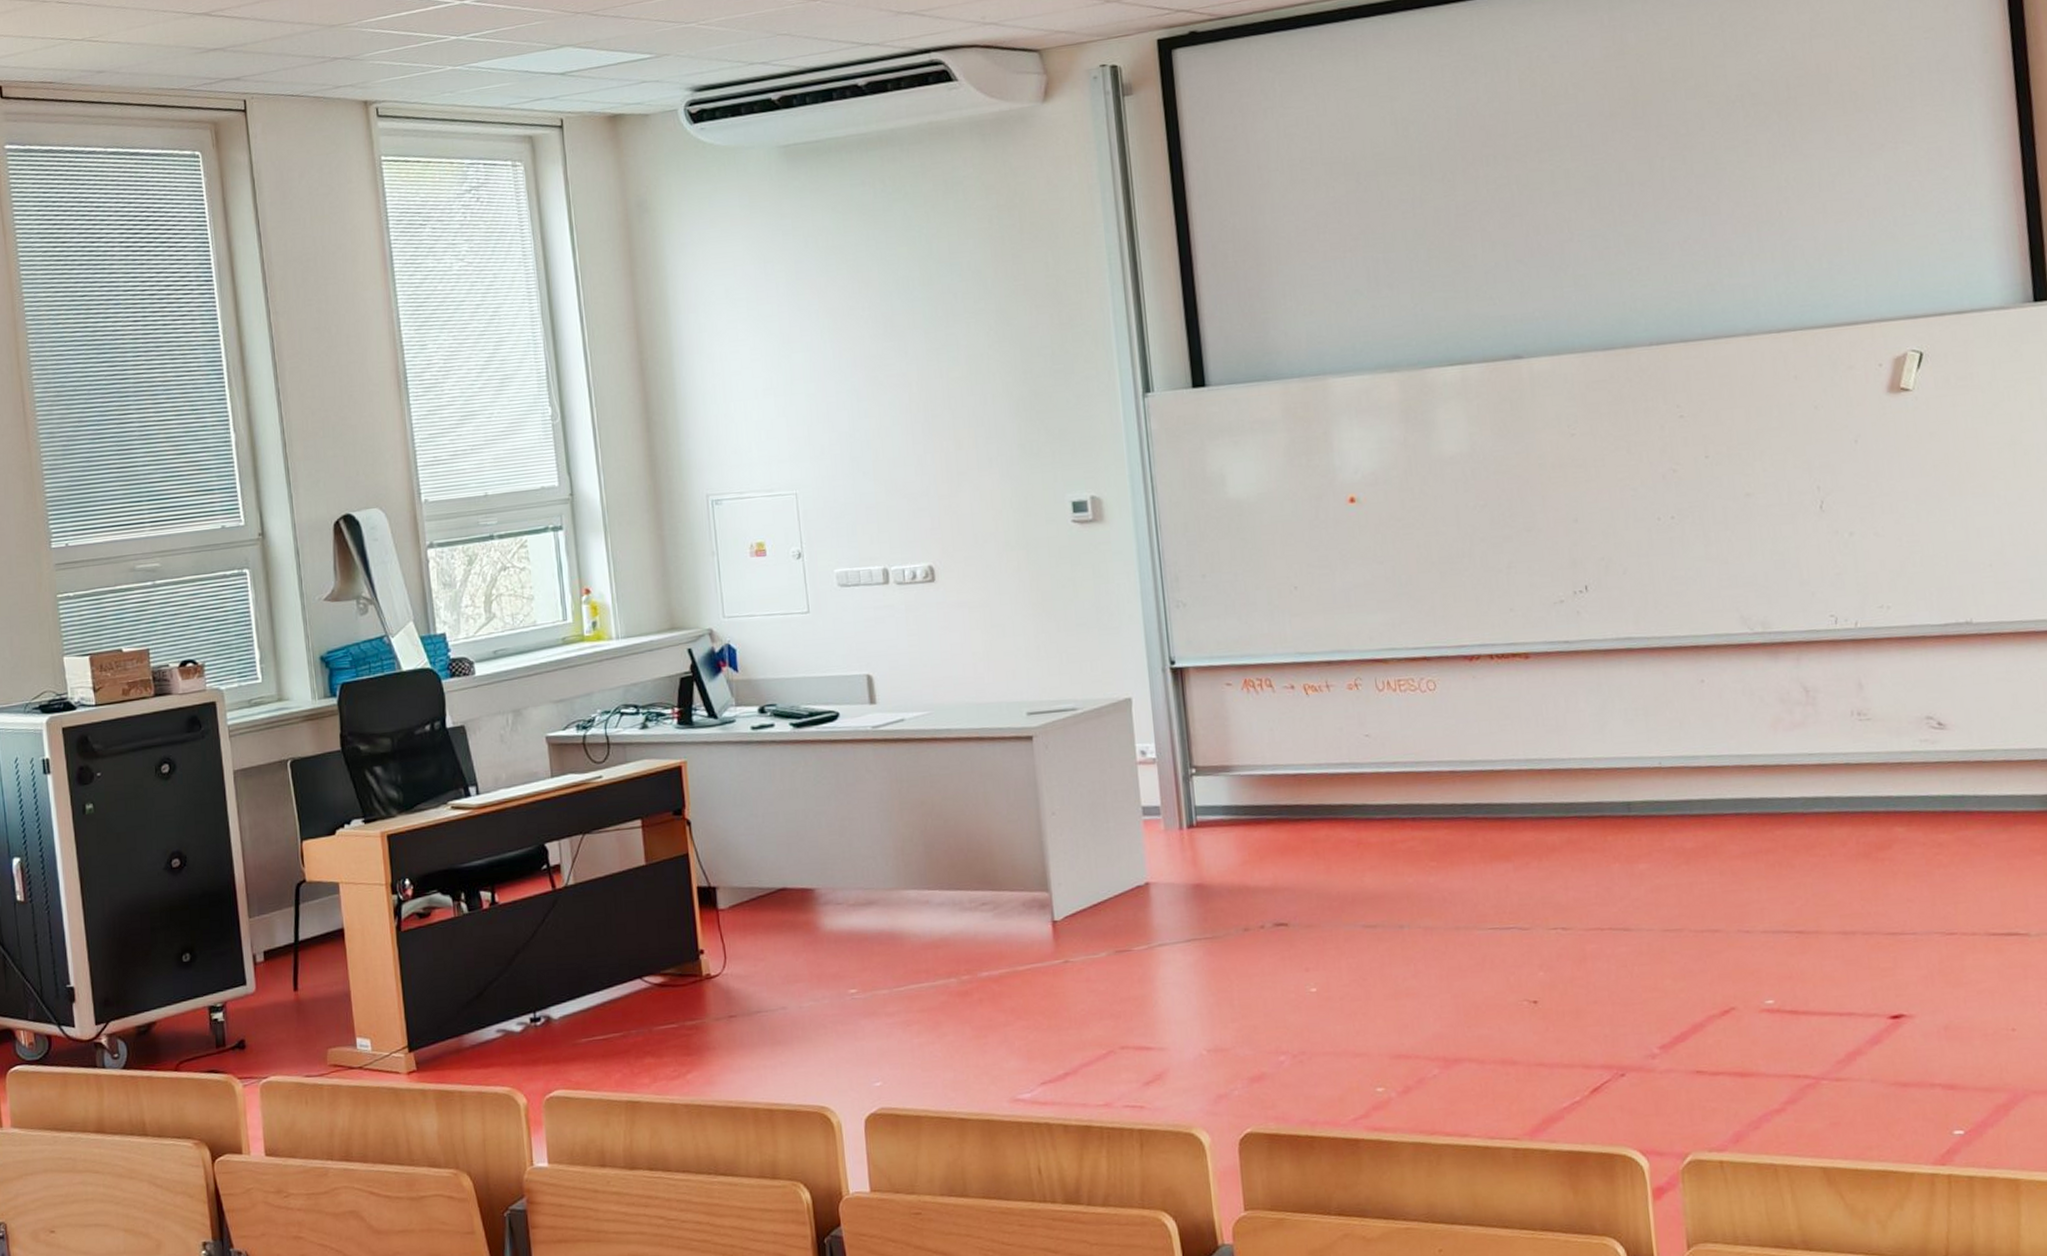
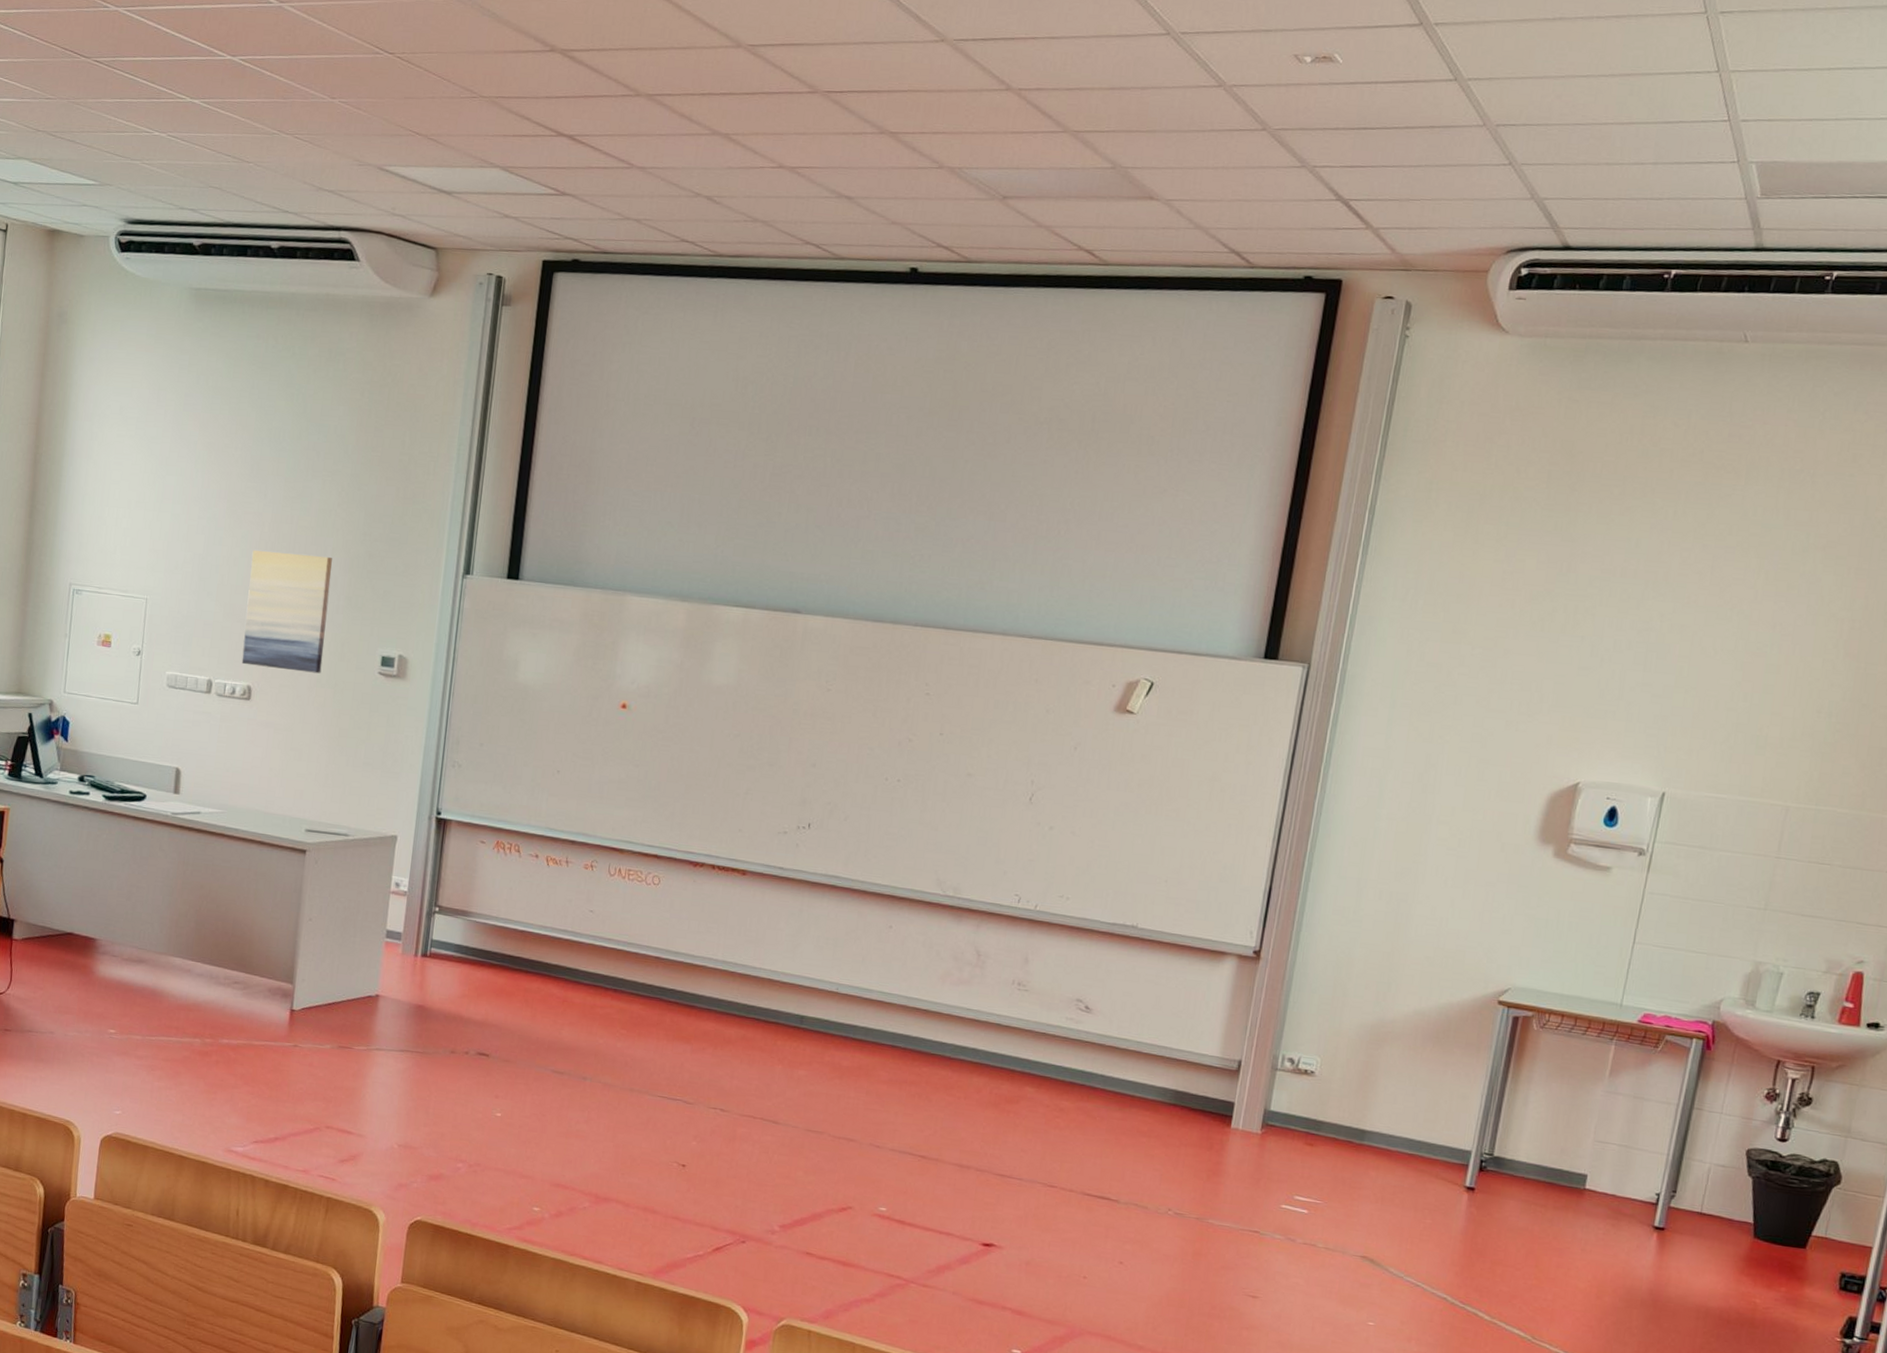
wall art: none [904,405,1008,544] -> present [241,550,332,674]

